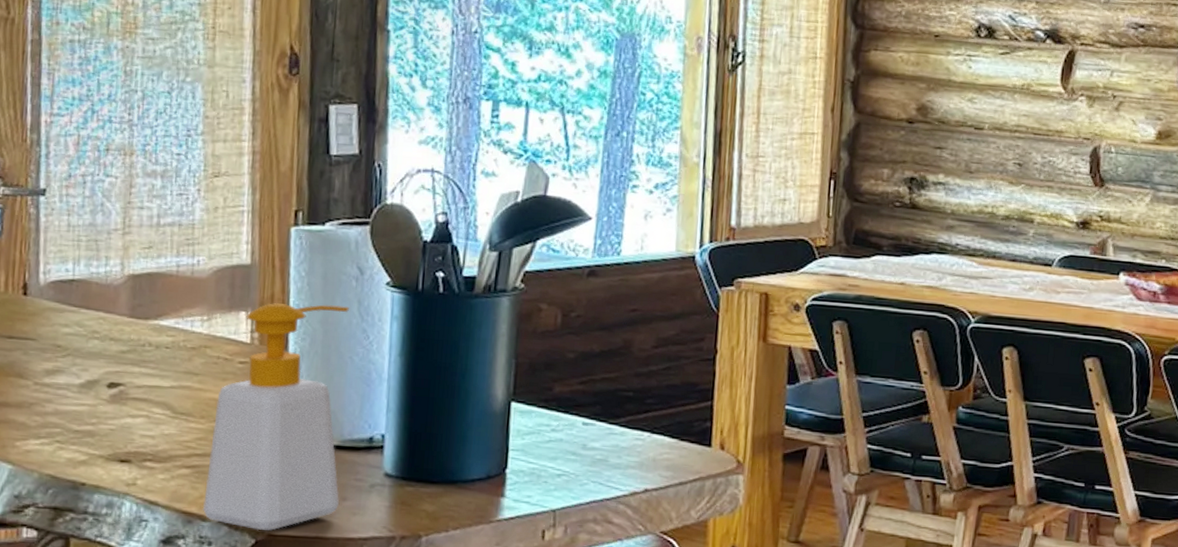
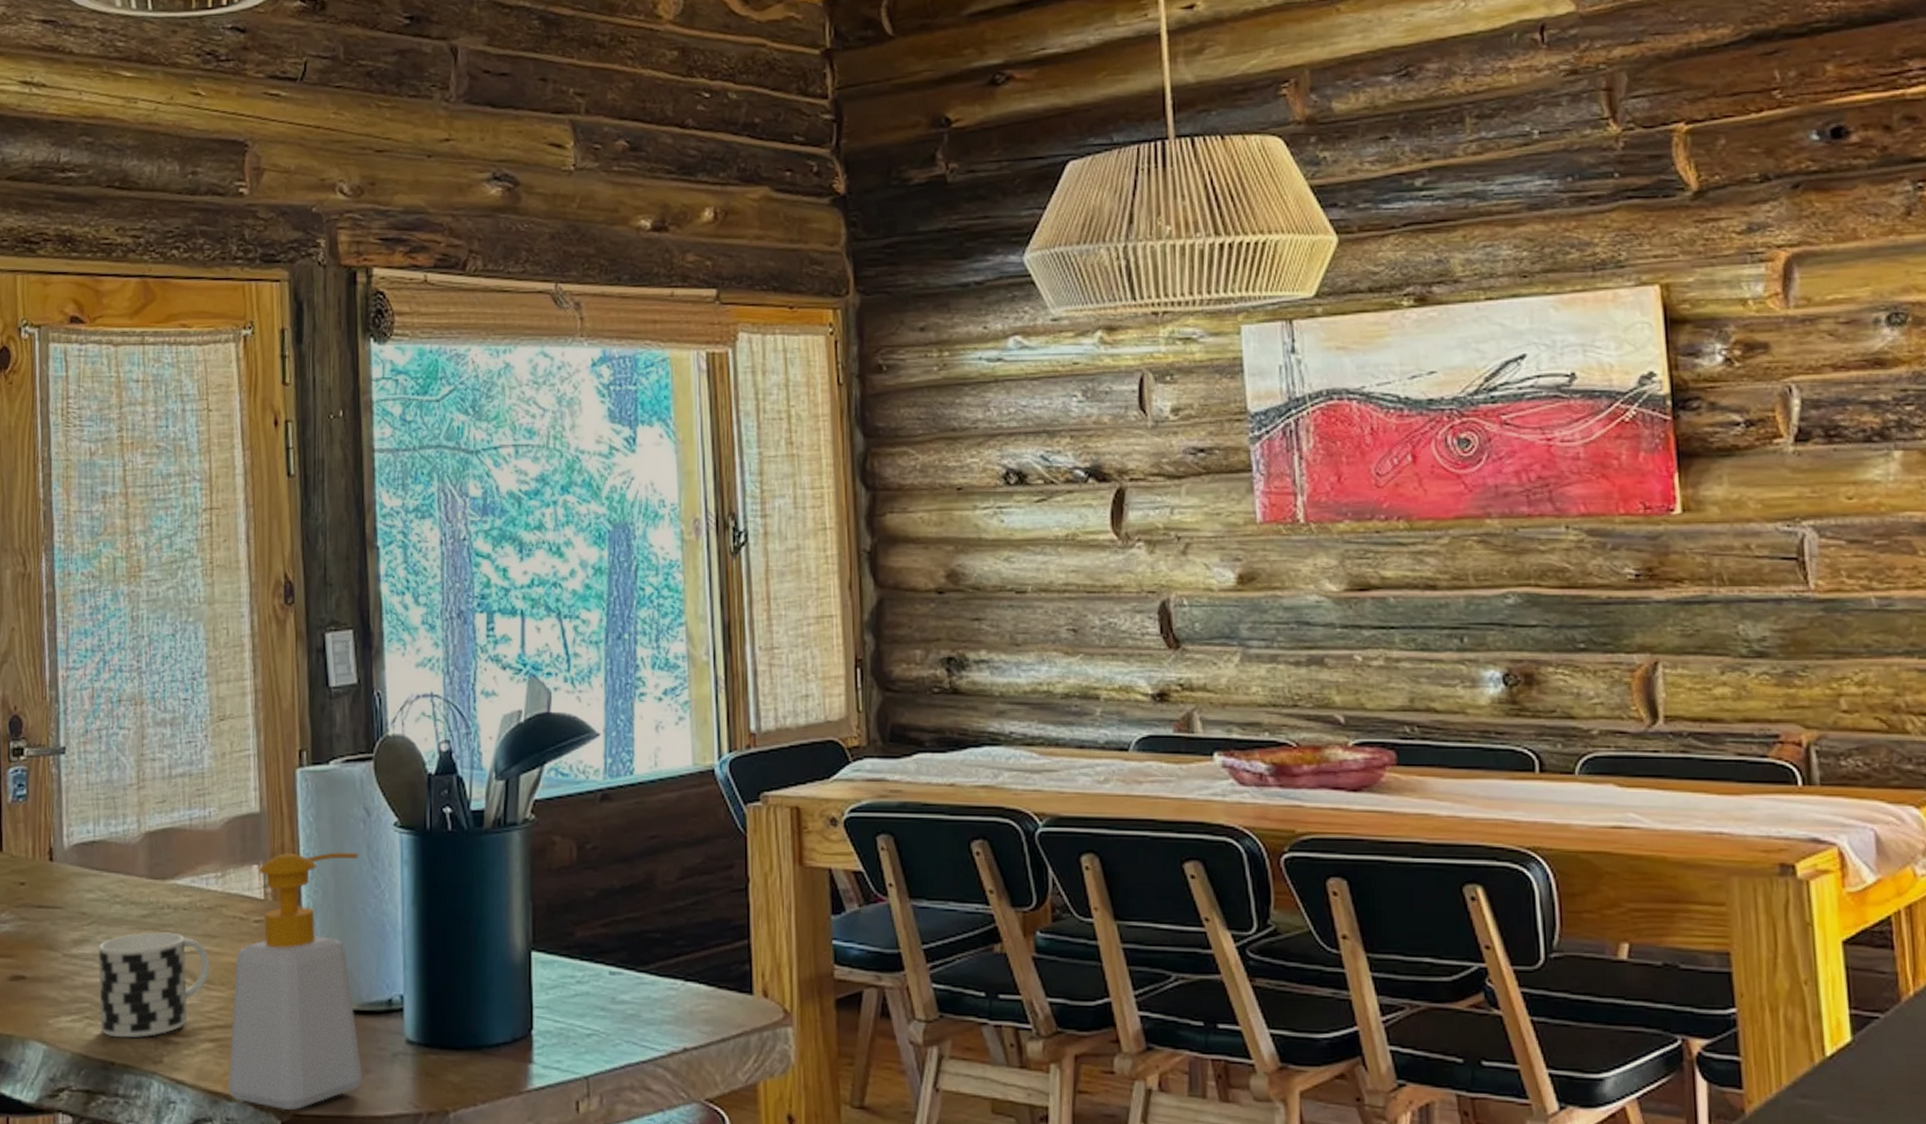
cup: none [71,367,192,462] -> present [98,932,211,1038]

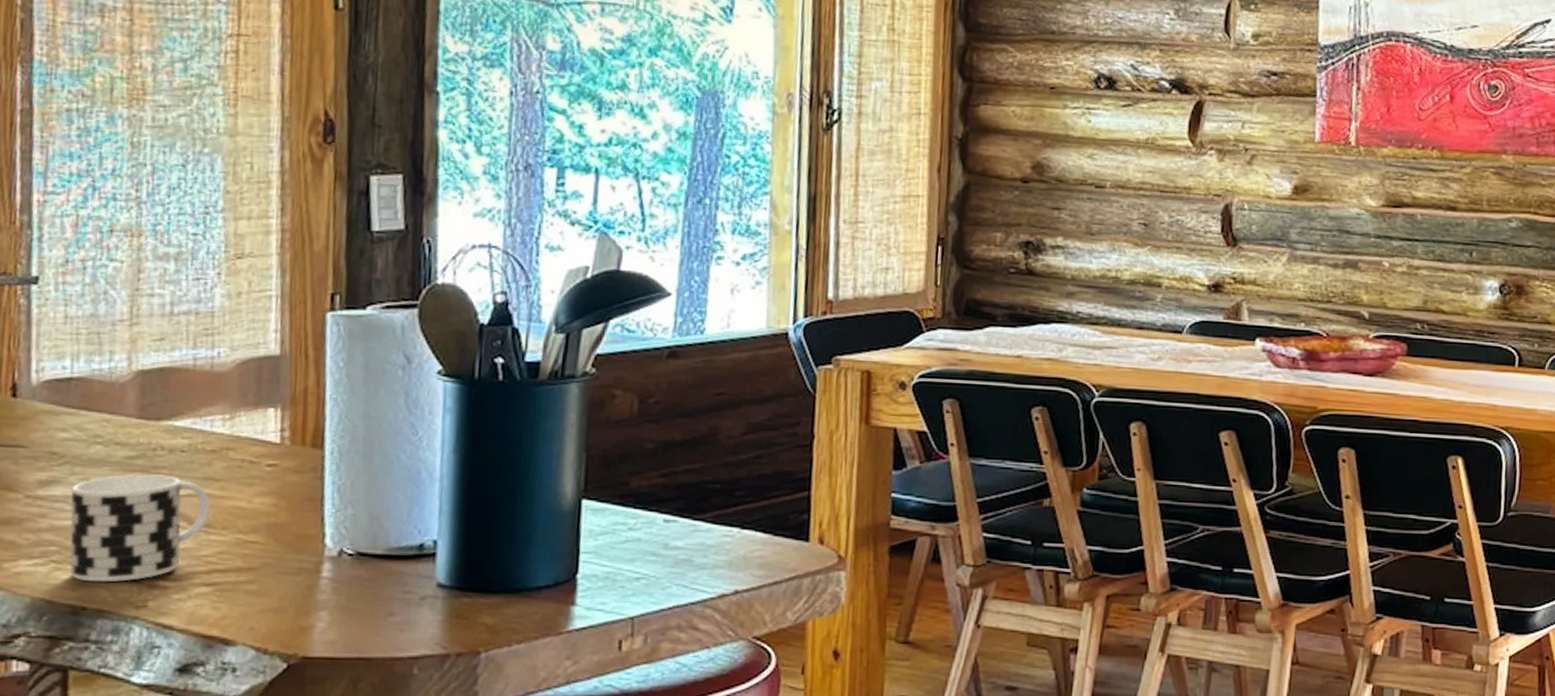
soap bottle: present [227,852,362,1111] -> none [225,397,395,654]

